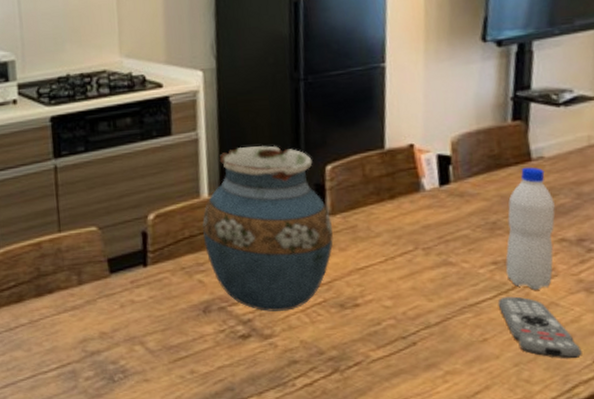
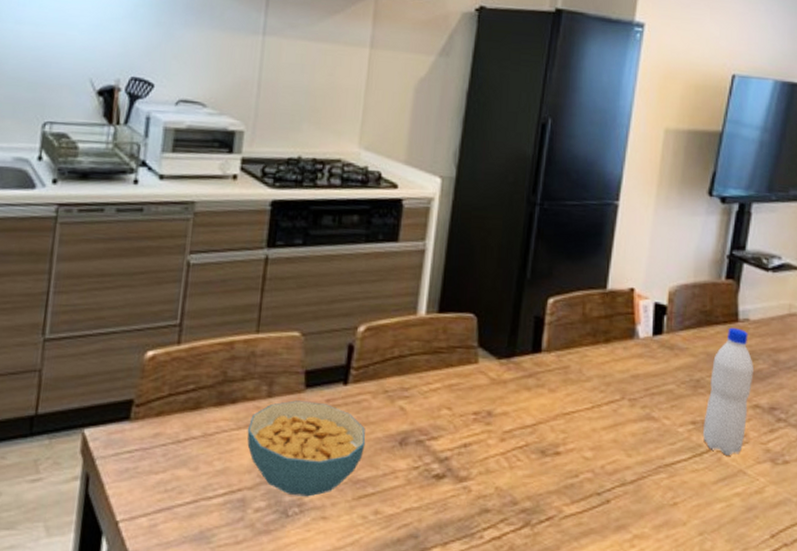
cereal bowl: none [66,284,172,365] -> present [247,400,366,497]
vase: present [202,145,333,312] -> none [413,266,546,452]
remote control: present [497,296,582,359] -> none [691,459,761,533]

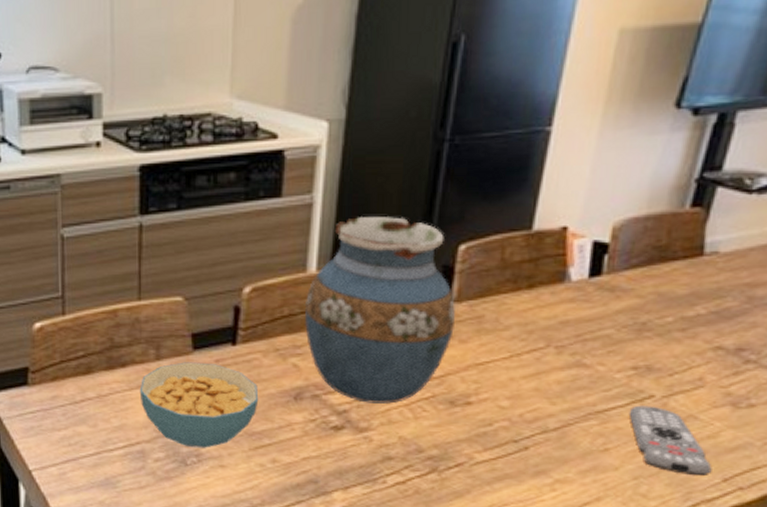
vase: none [413,266,546,452] -> present [304,217,457,404]
remote control: none [691,459,761,533] -> present [628,405,712,477]
water bottle: present [702,327,753,456] -> none [645,262,719,401]

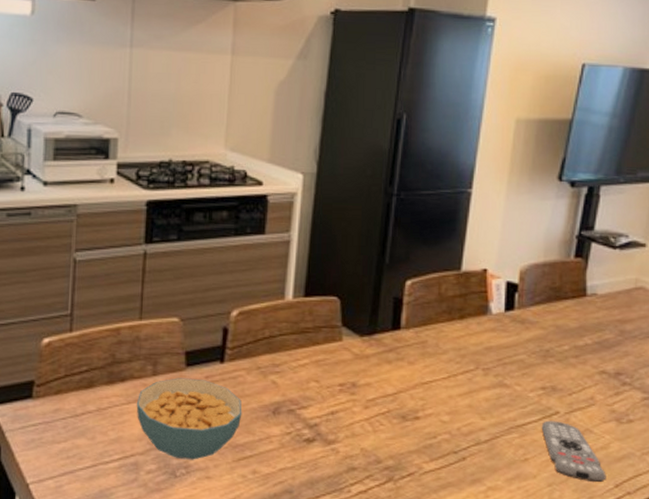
vase: present [304,217,457,404] -> none [282,254,405,418]

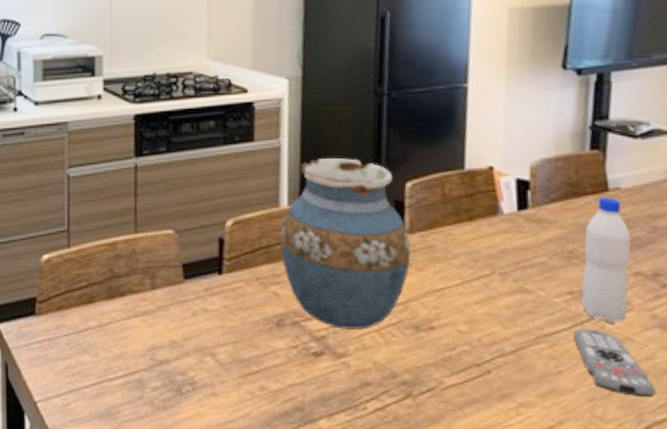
cereal bowl: present [136,378,242,460] -> none [137,291,245,376]
vase: none [282,254,405,418] -> present [279,158,411,330]
water bottle: none [551,302,600,416] -> present [581,197,631,323]

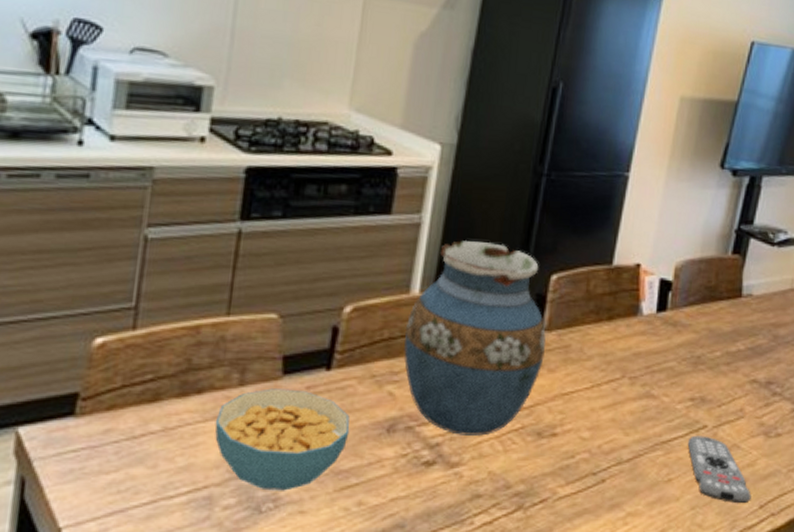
cereal bowl: none [137,291,245,376] -> present [214,388,350,491]
water bottle: present [581,197,631,323] -> none [700,303,754,431]

